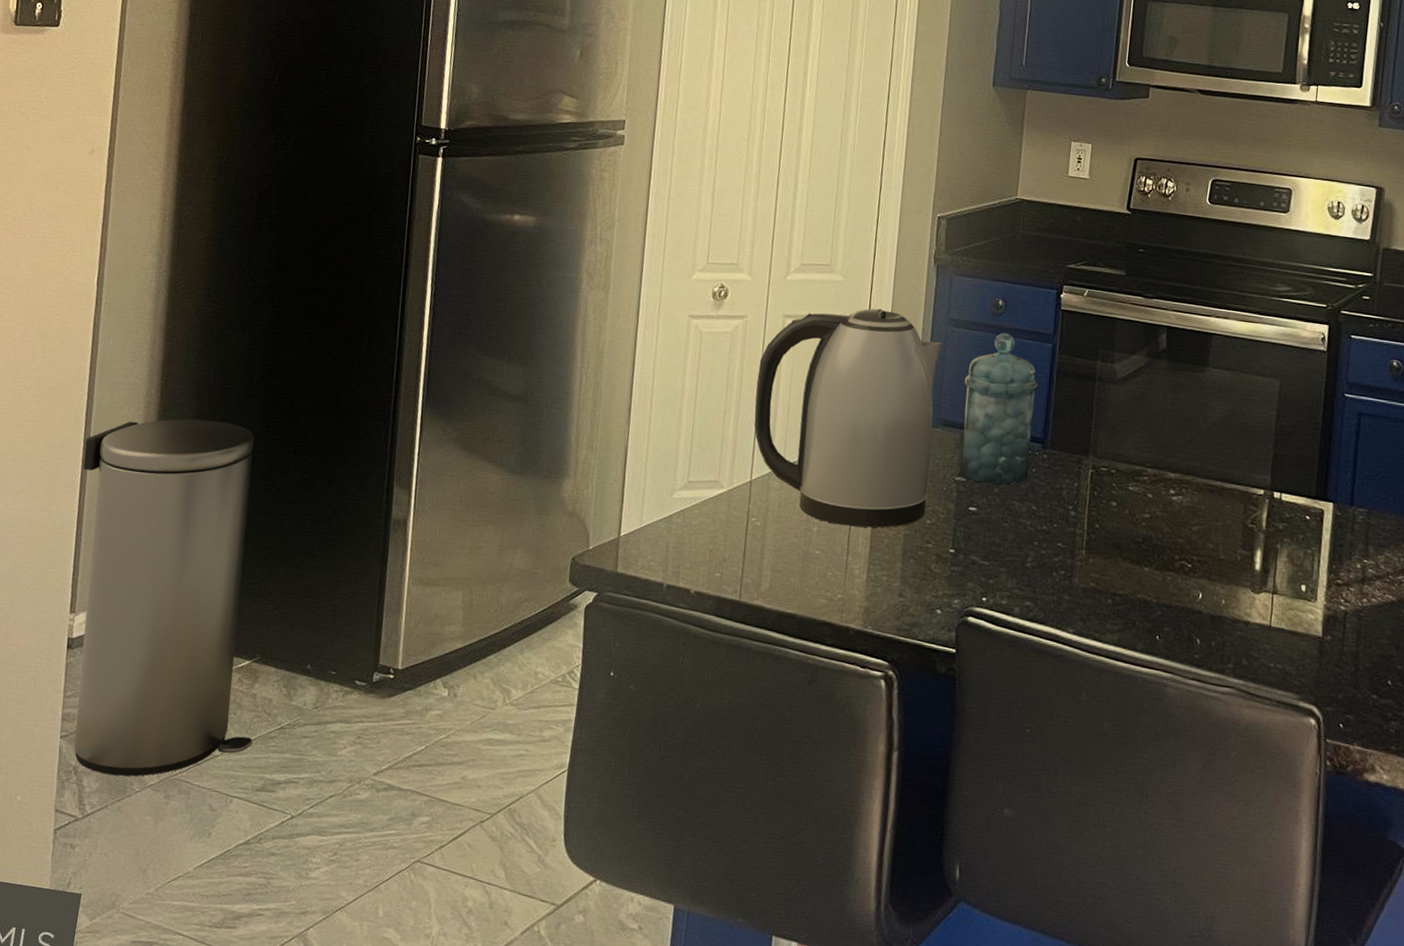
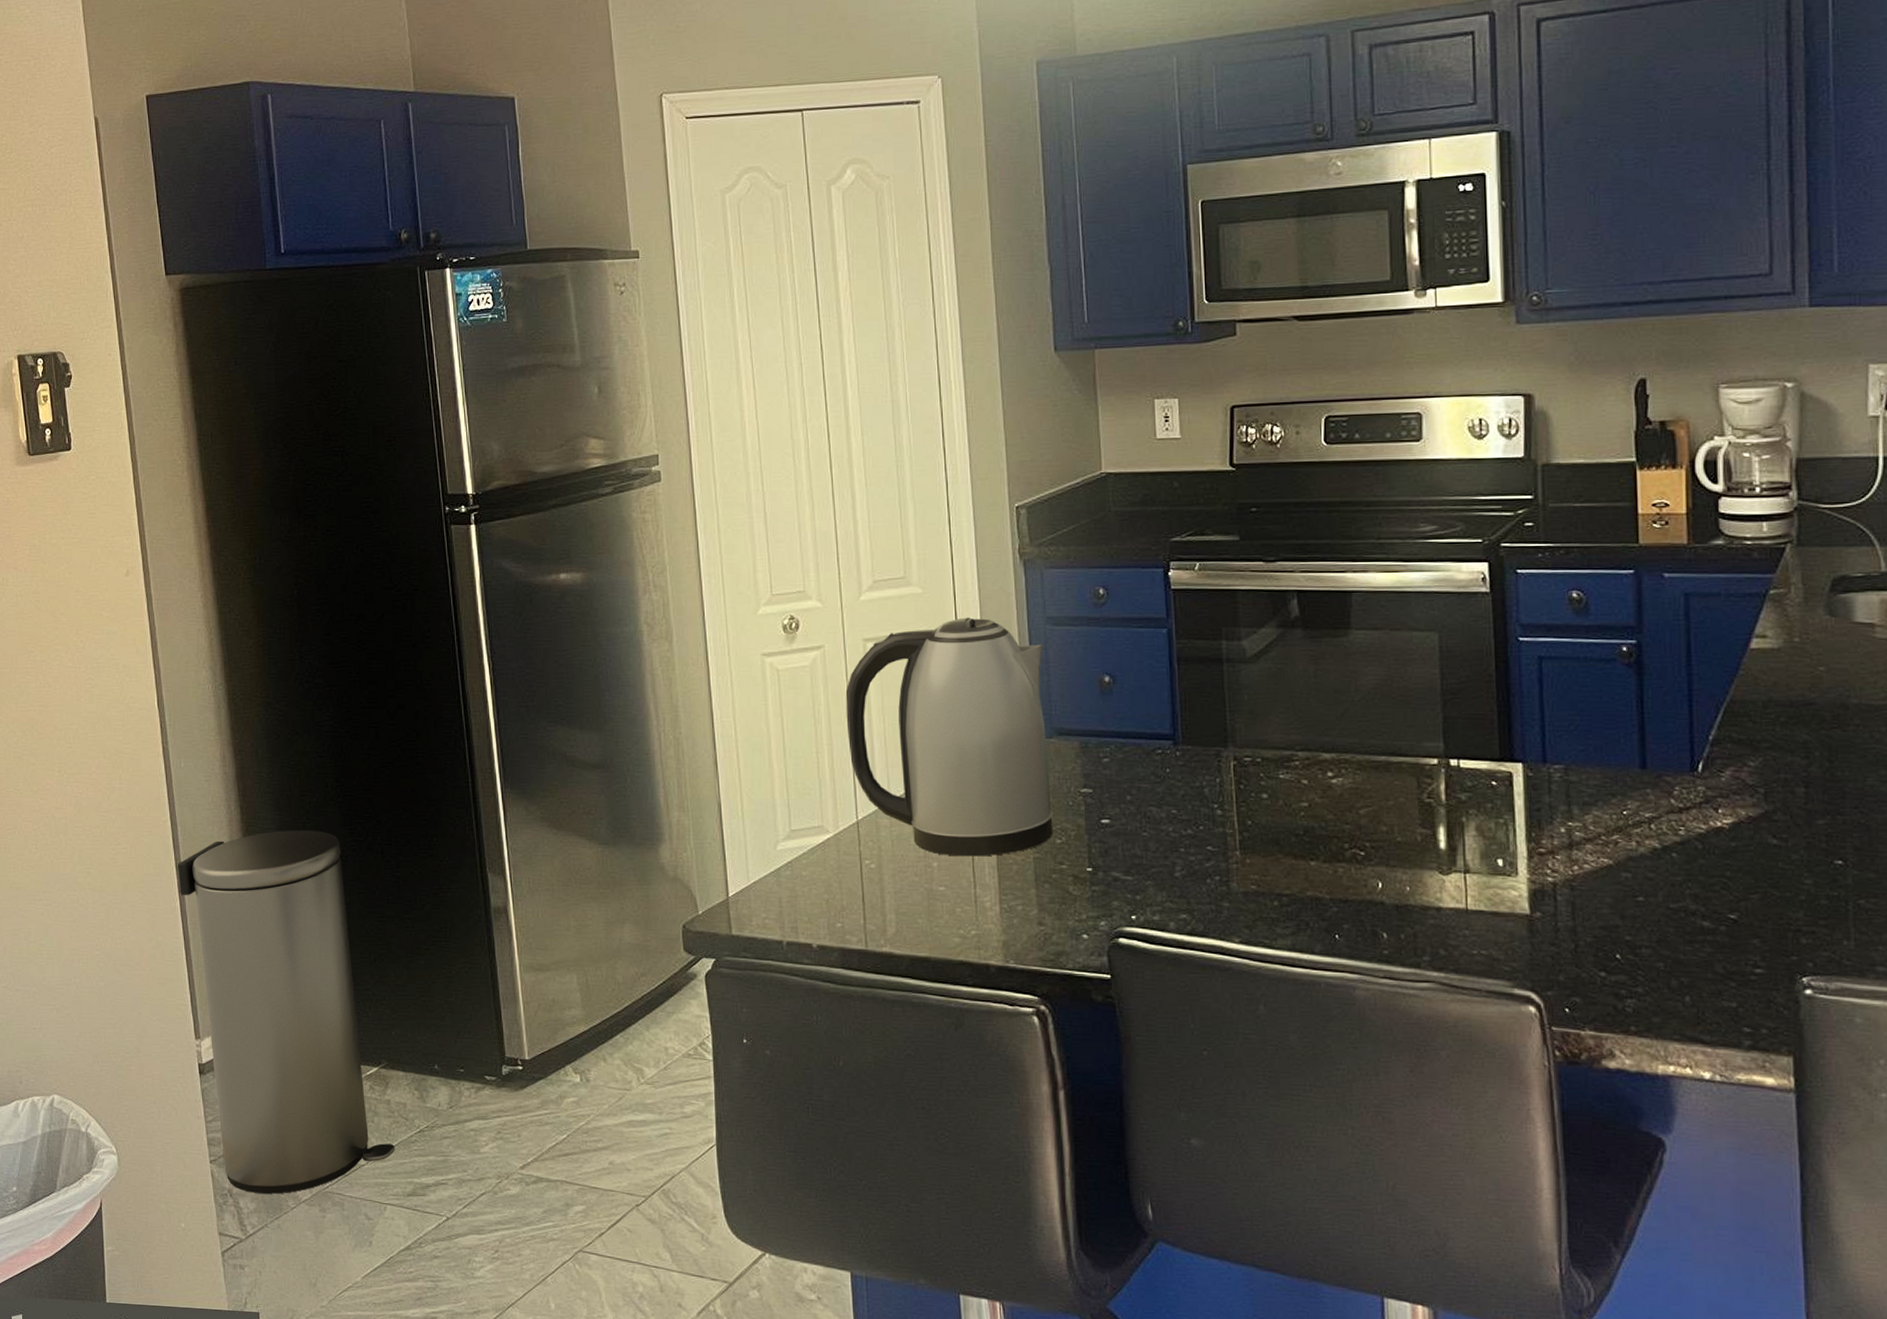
canister: present [960,333,1039,485] -> none [1073,624,1162,792]

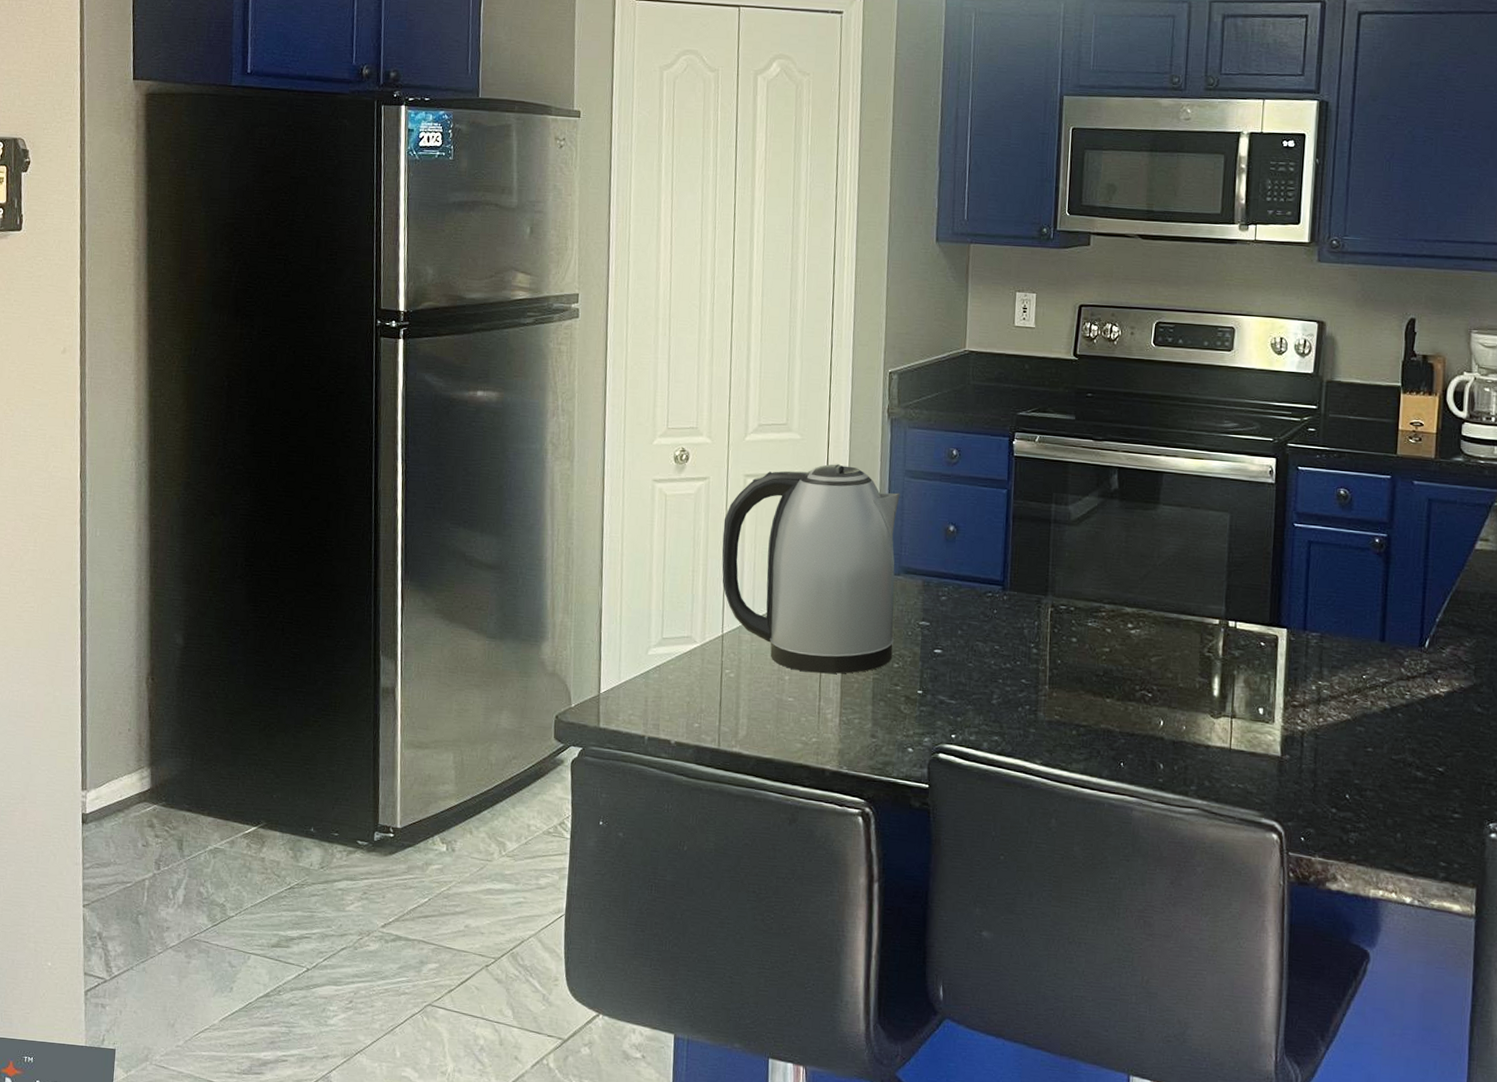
pedal bin: present [177,830,395,1194] -> none [82,602,265,939]

